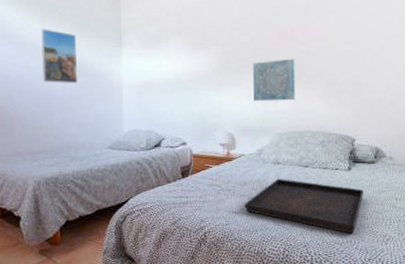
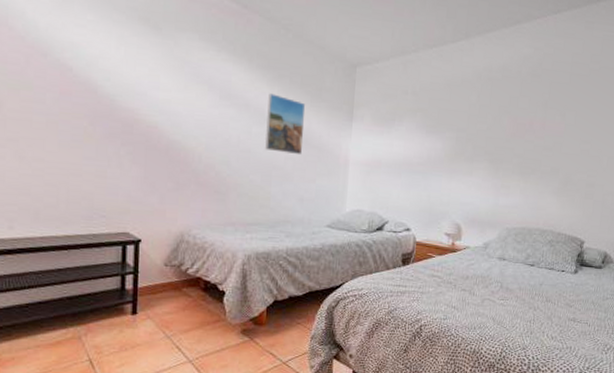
serving tray: present [244,178,363,234] -> none [464,275,588,340]
wall art: present [252,58,296,102] -> none [484,151,531,196]

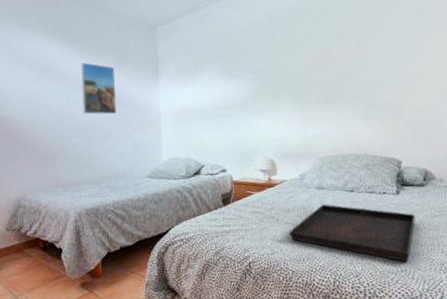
serving tray: none [464,275,588,340] -> present [289,204,415,262]

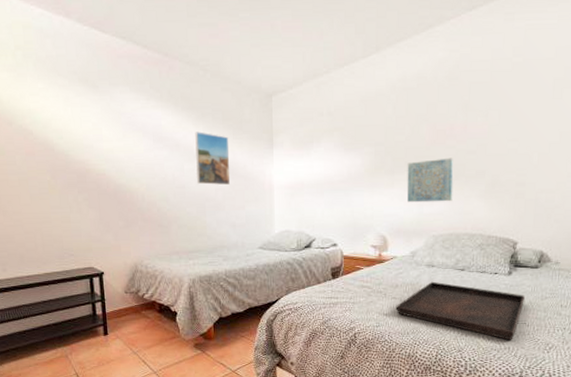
wall art: none [289,81,336,126] -> present [407,157,454,203]

